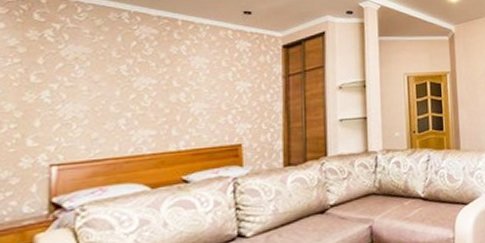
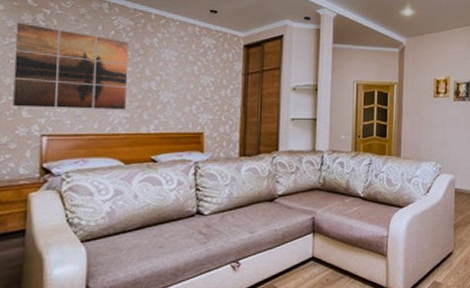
wall art: none [15,40,153,136] -> present [13,22,129,110]

